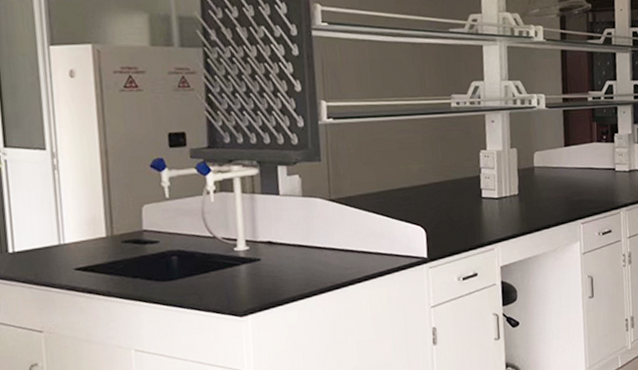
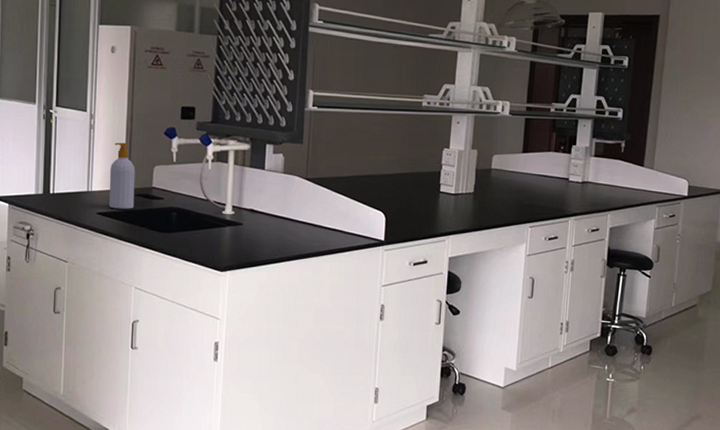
soap bottle: none [86,181,123,261] -> present [108,142,135,209]

